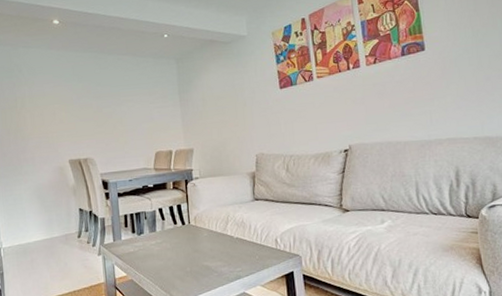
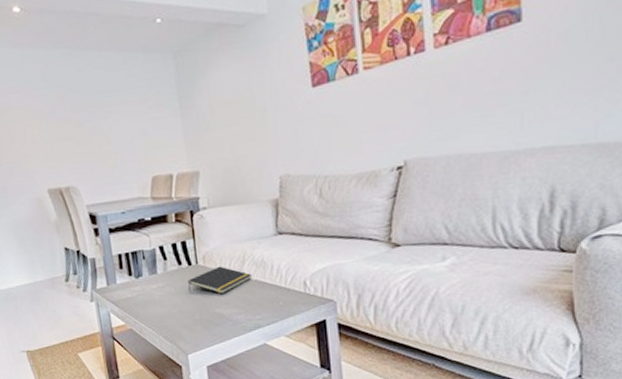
notepad: none [181,225,234,250] -> present [188,266,252,295]

